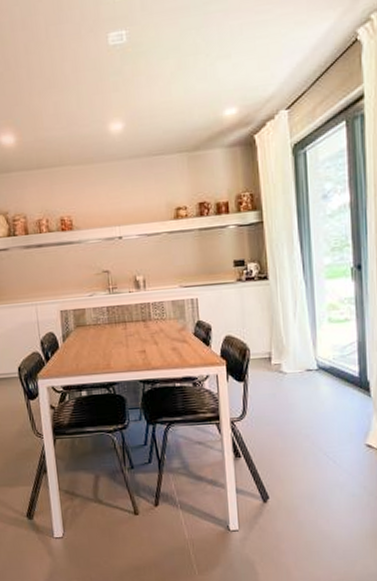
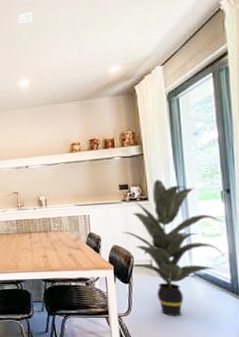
indoor plant: none [236,254,354,419] -> present [121,179,224,317]

